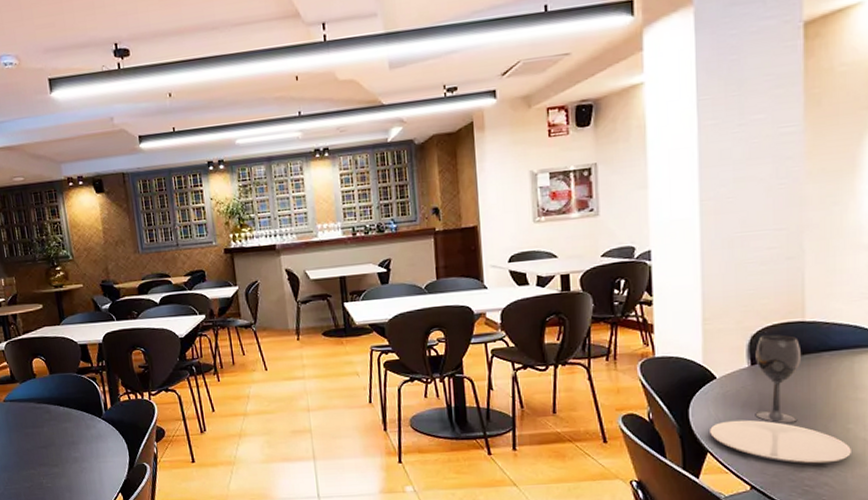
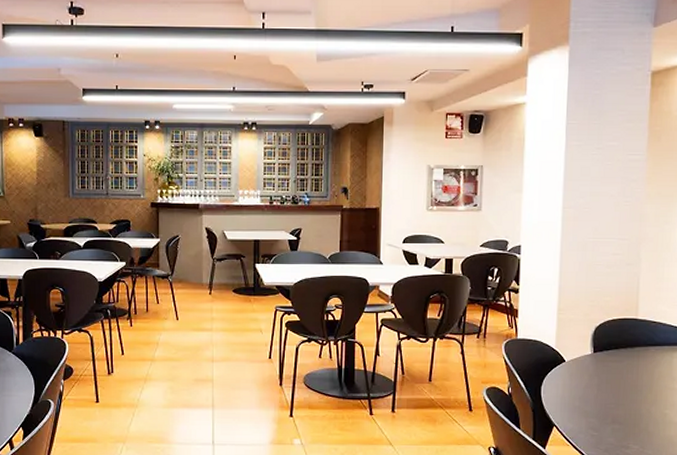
plate: present [710,419,851,464] -> none [557,399,667,443]
wine glass: present [755,334,802,424] -> none [594,327,634,406]

